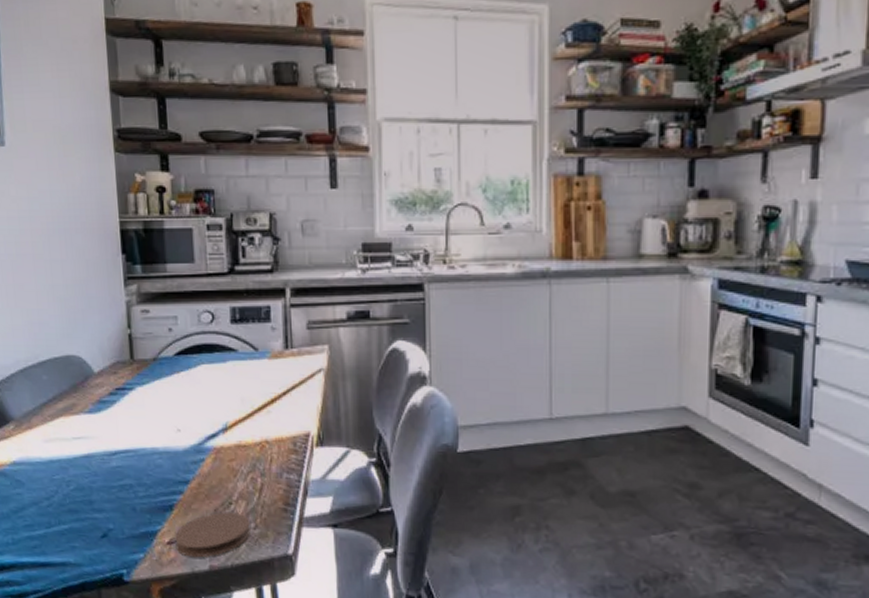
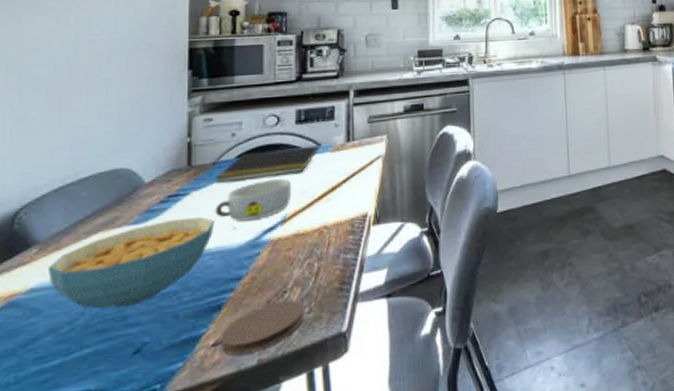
cereal bowl: none [25,414,160,493] -> present [48,217,215,309]
notepad: none [157,349,258,381] -> present [215,145,320,183]
bowl: none [159,383,232,424] -> present [215,178,292,221]

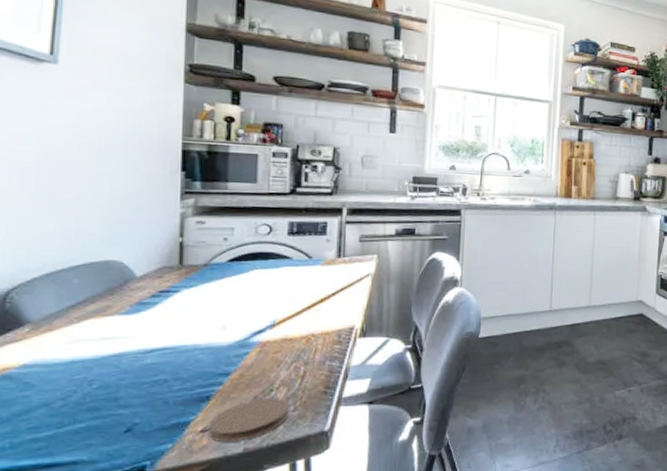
cereal bowl: present [48,217,215,309] -> none [41,314,205,390]
notepad: present [215,145,320,183] -> none [207,257,311,284]
bowl: present [215,178,292,221] -> none [206,286,282,322]

